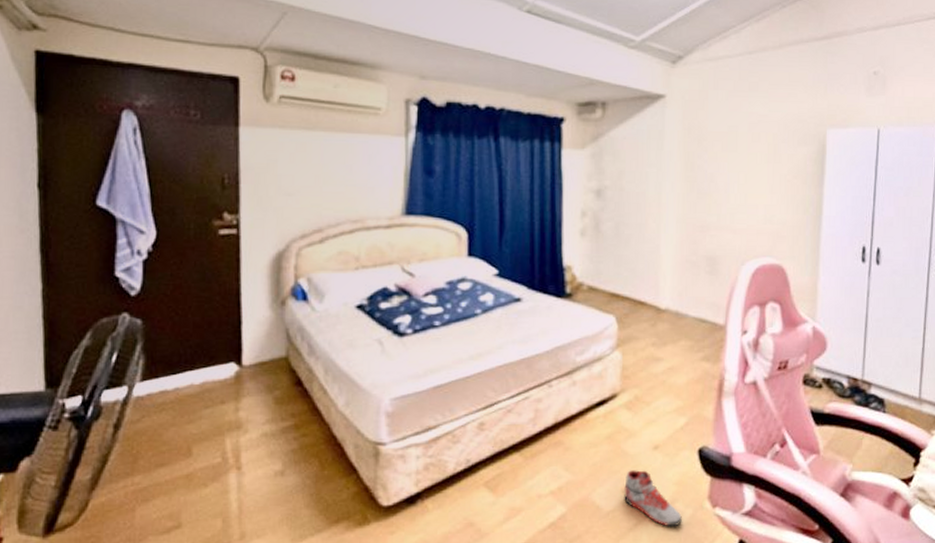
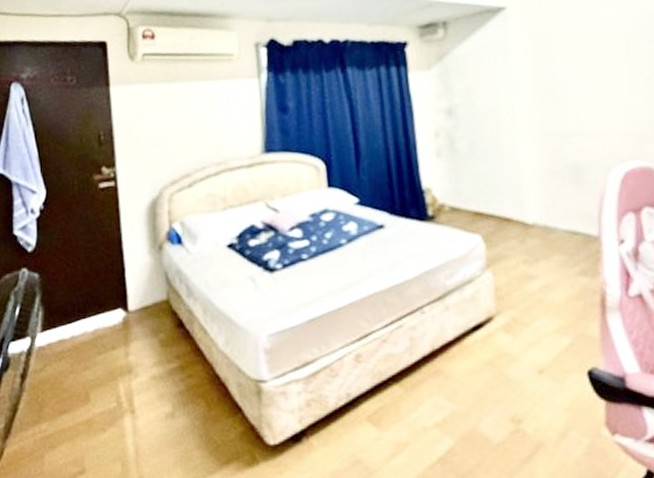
sneaker: present [624,470,682,527] -> none [512,396,580,458]

